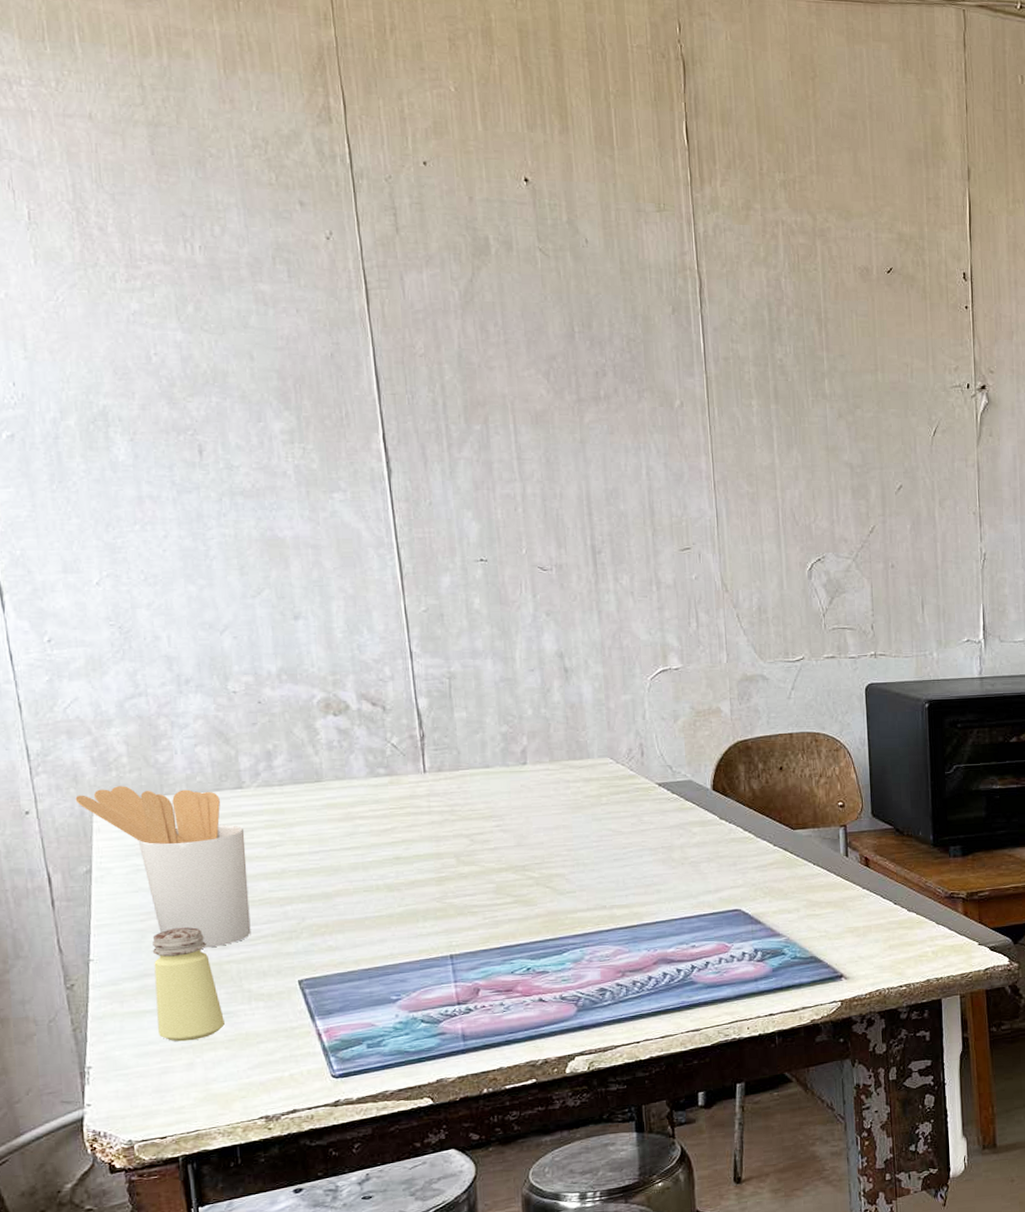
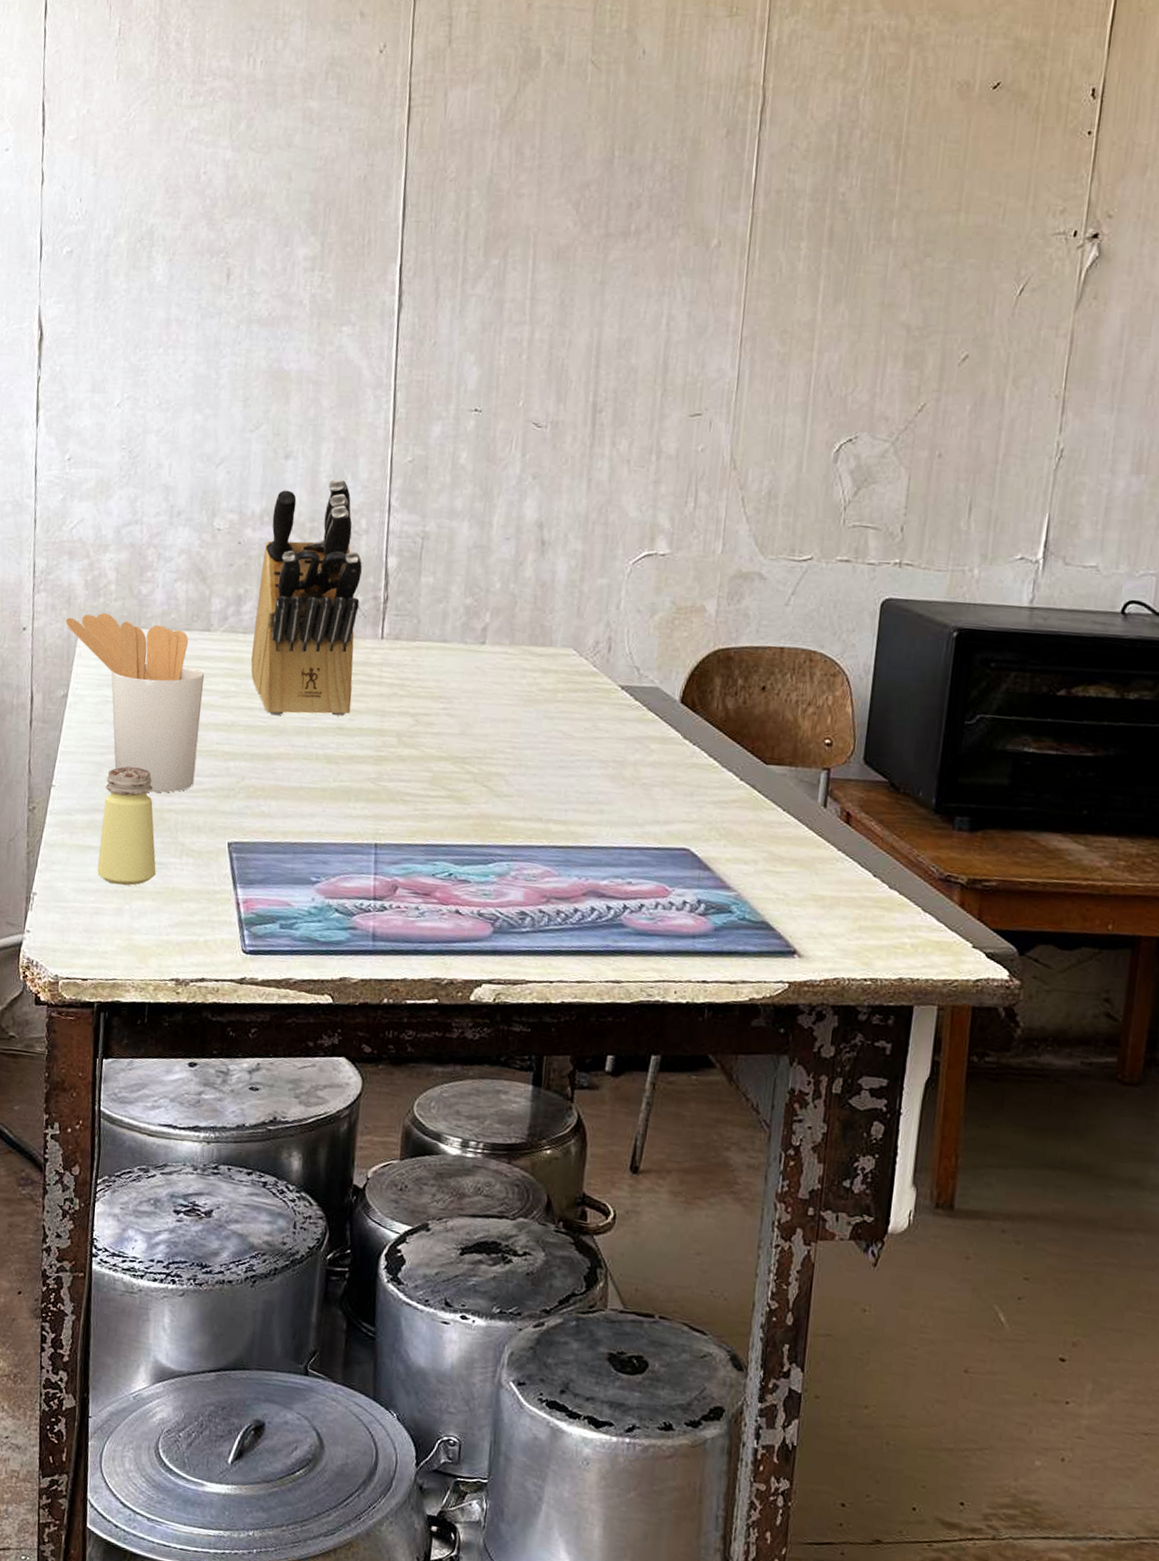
knife block: none [287,633,404,857] -> present [250,478,362,716]

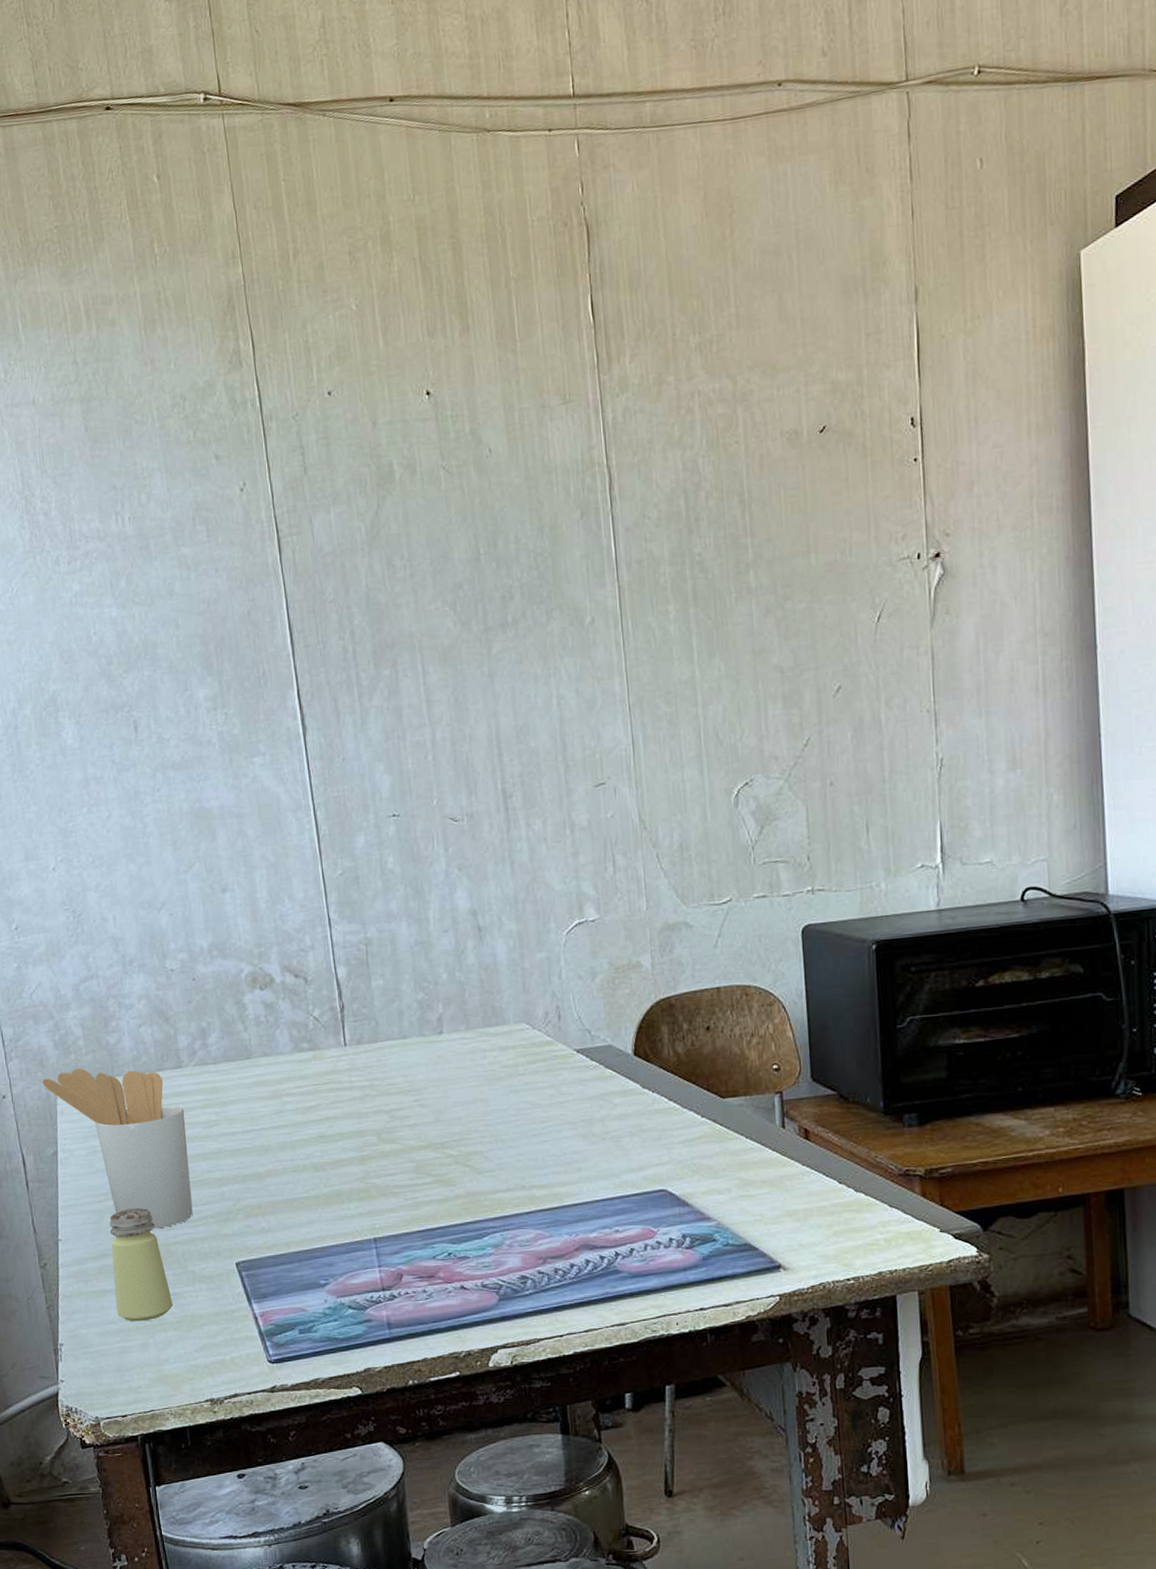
knife block: present [250,478,362,716] -> none [218,902,328,1136]

